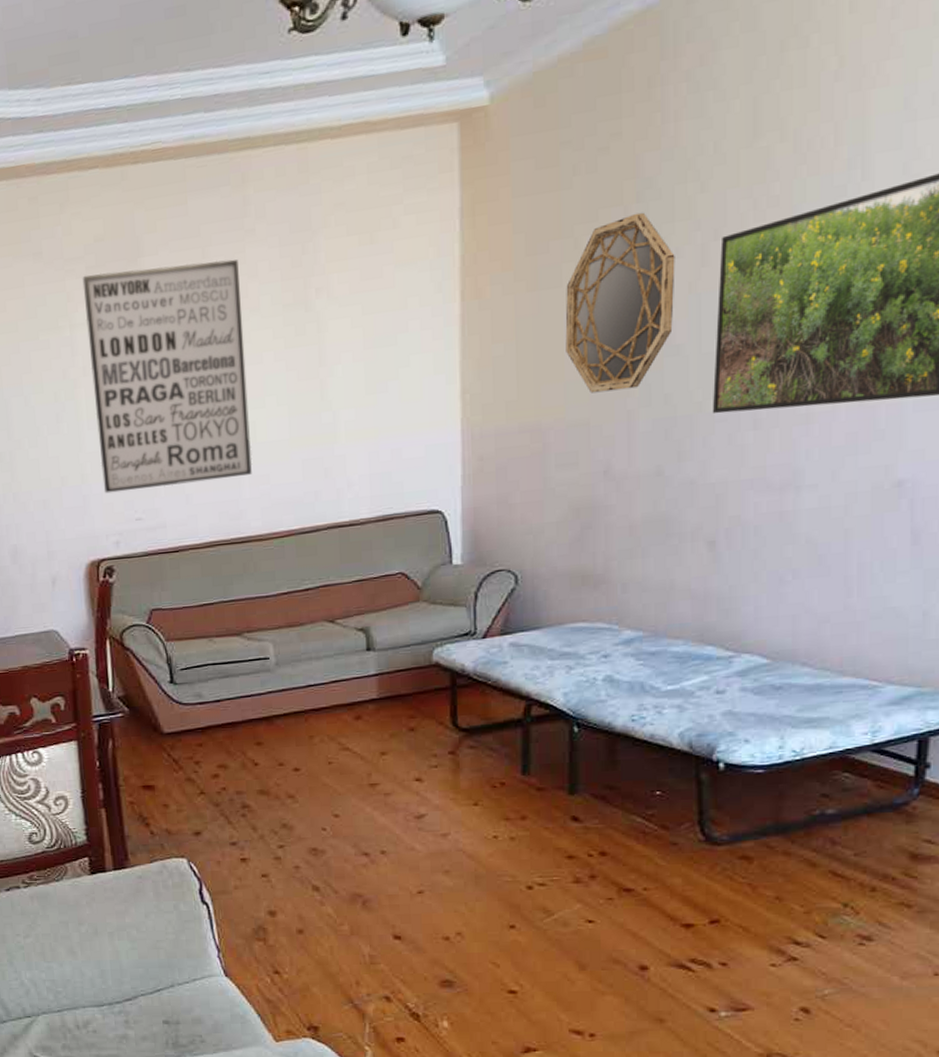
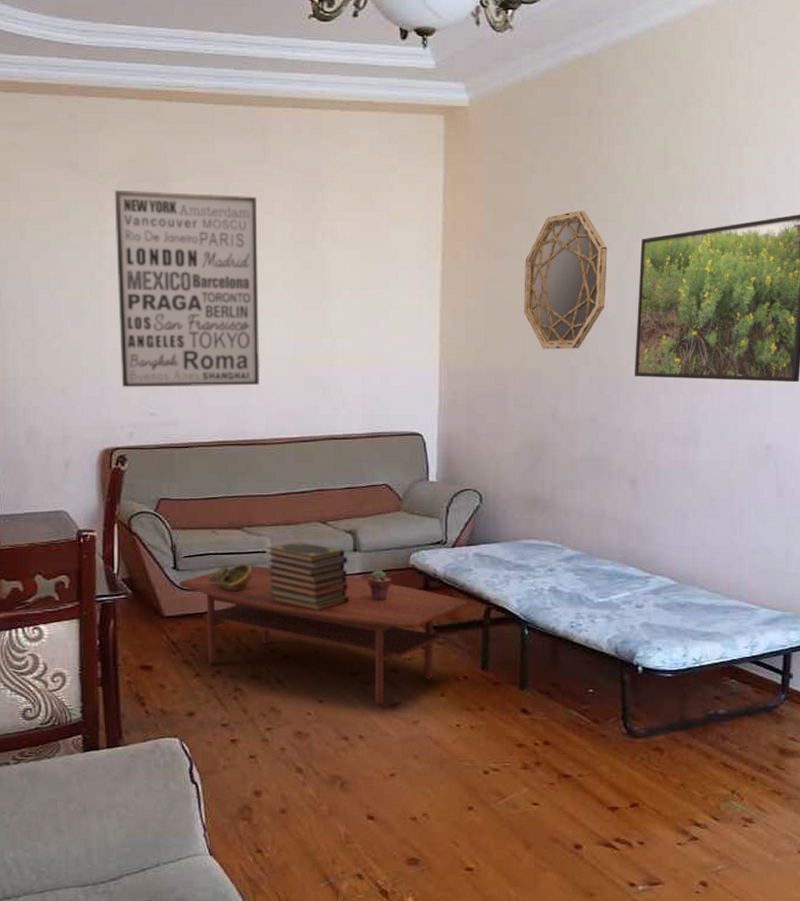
coffee table: none [177,673,503,818] -> present [179,565,467,705]
decorative bowl: none [207,671,255,704] -> present [208,563,253,592]
book stack: none [269,643,363,720] -> present [267,541,349,612]
potted succulent: none [384,669,412,704] -> present [367,570,391,601]

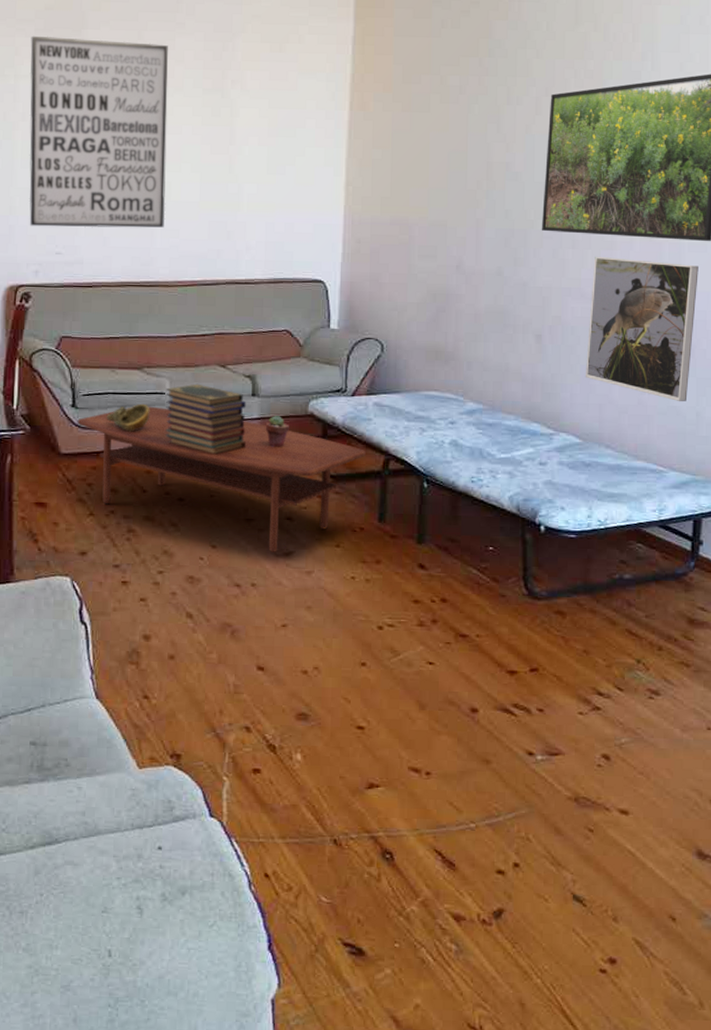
home mirror: present [524,210,608,349] -> none [430,65,516,202]
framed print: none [678,401,787,541] -> present [585,257,699,402]

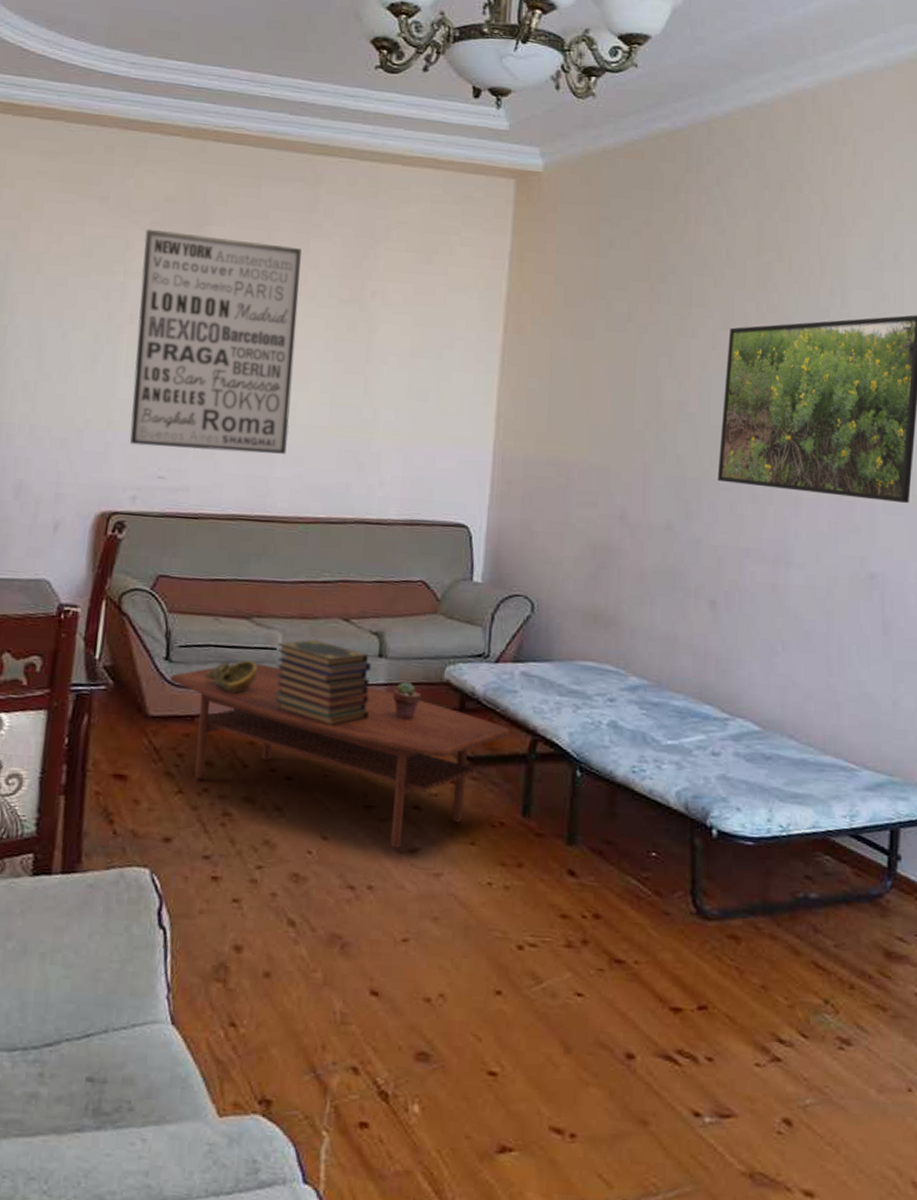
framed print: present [585,257,699,402] -> none [765,514,894,688]

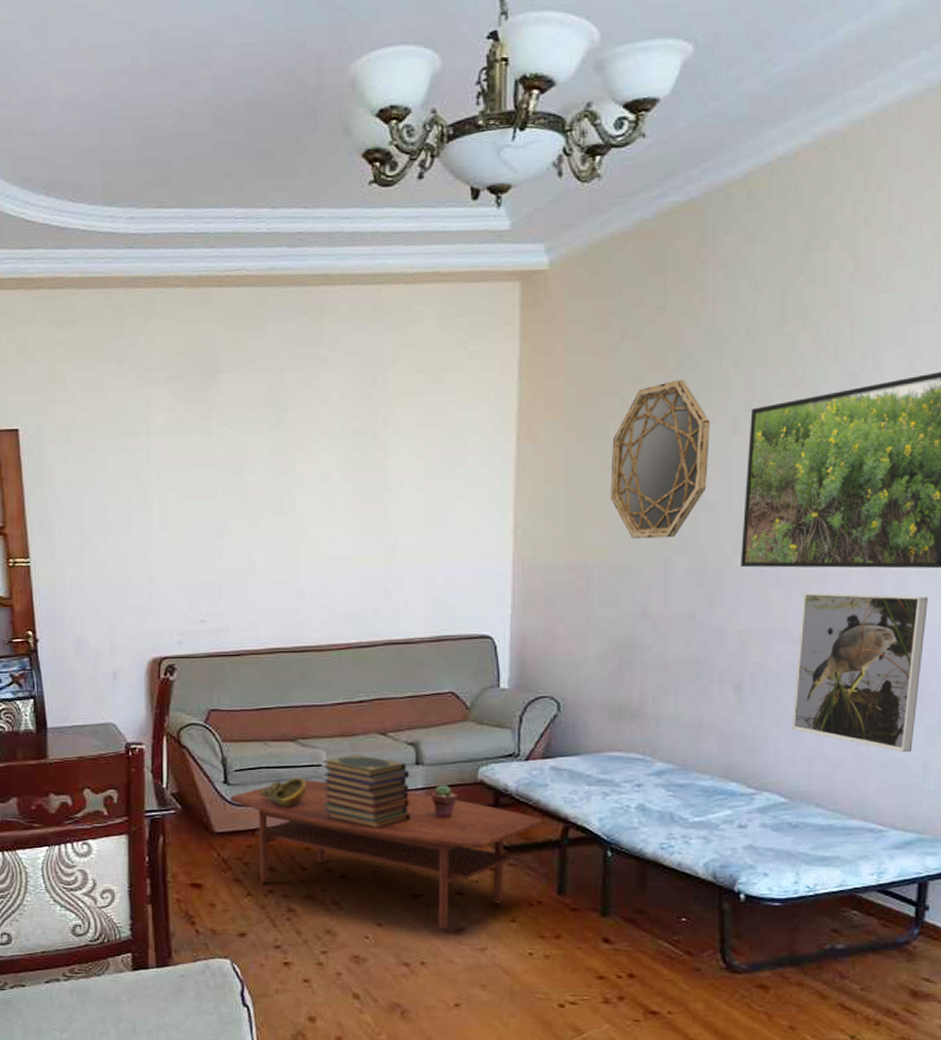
wall art: present [129,229,302,454] -> none [162,383,316,594]
home mirror: none [593,291,691,444] -> present [610,379,710,539]
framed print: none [765,514,894,688] -> present [791,593,928,753]

